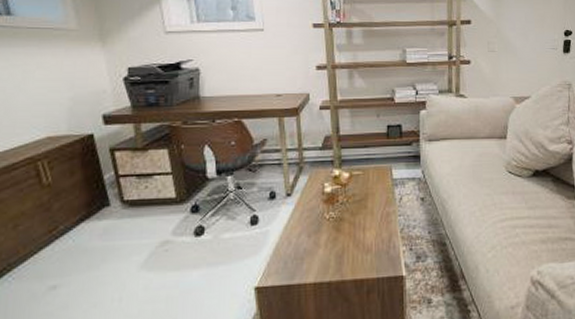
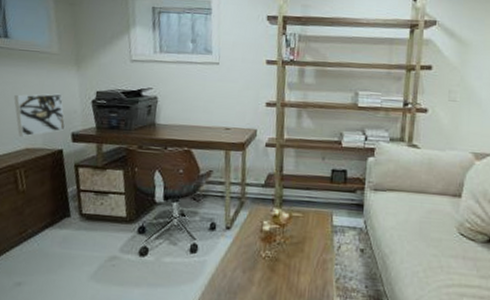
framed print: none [26,73,94,124] -> present [14,93,66,137]

